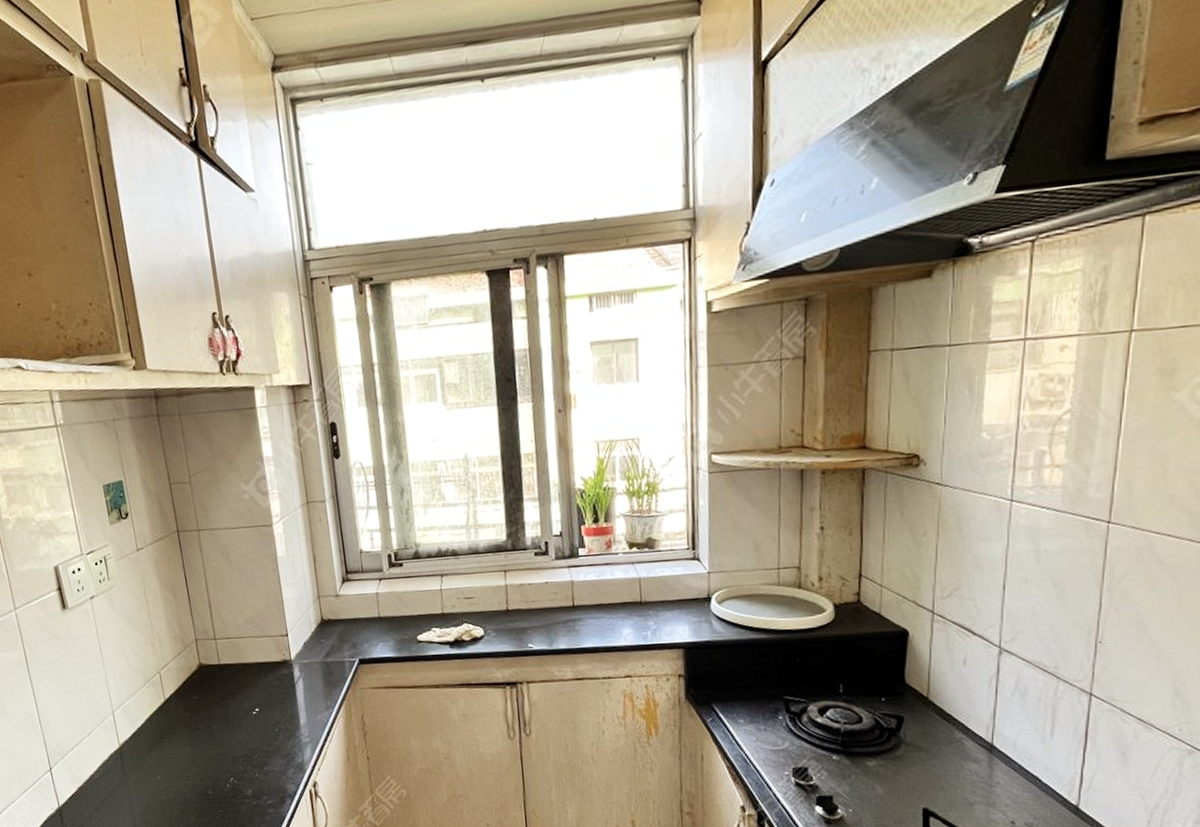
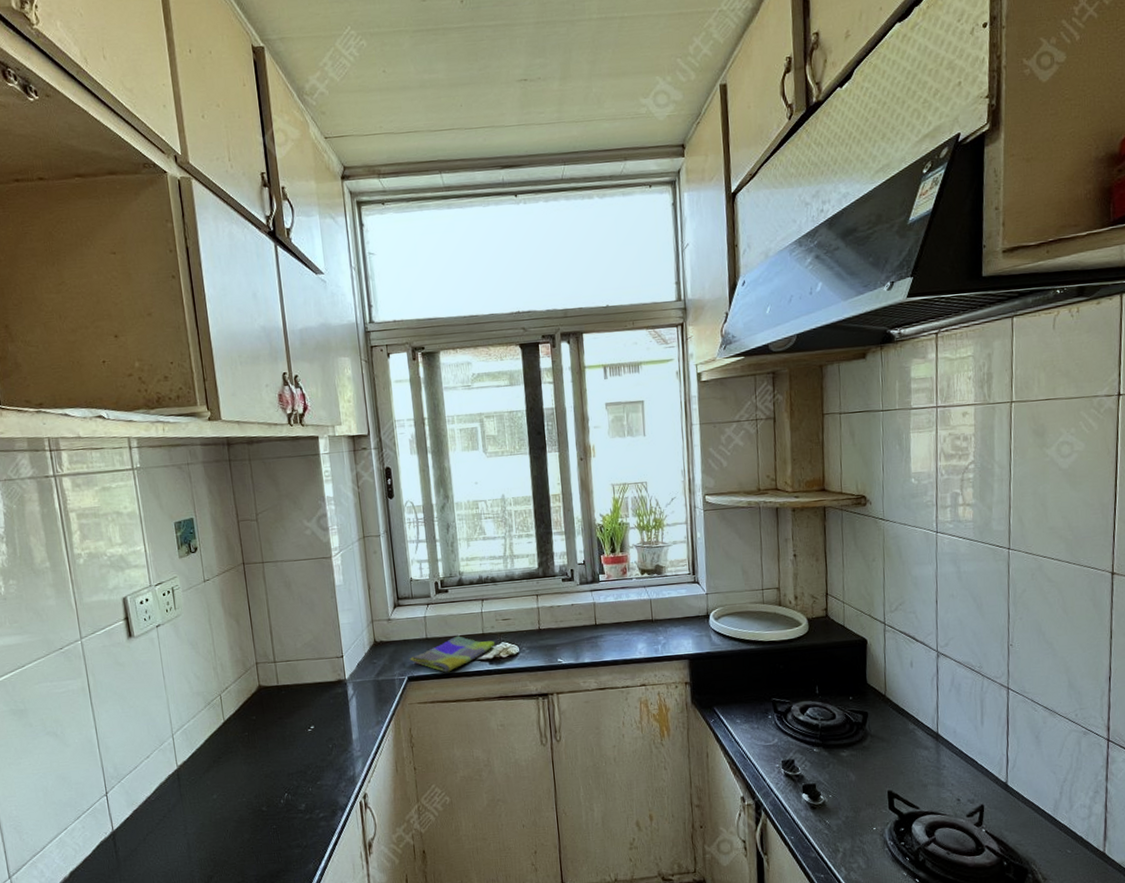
dish towel: none [361,615,457,656] -> present [410,635,496,673]

